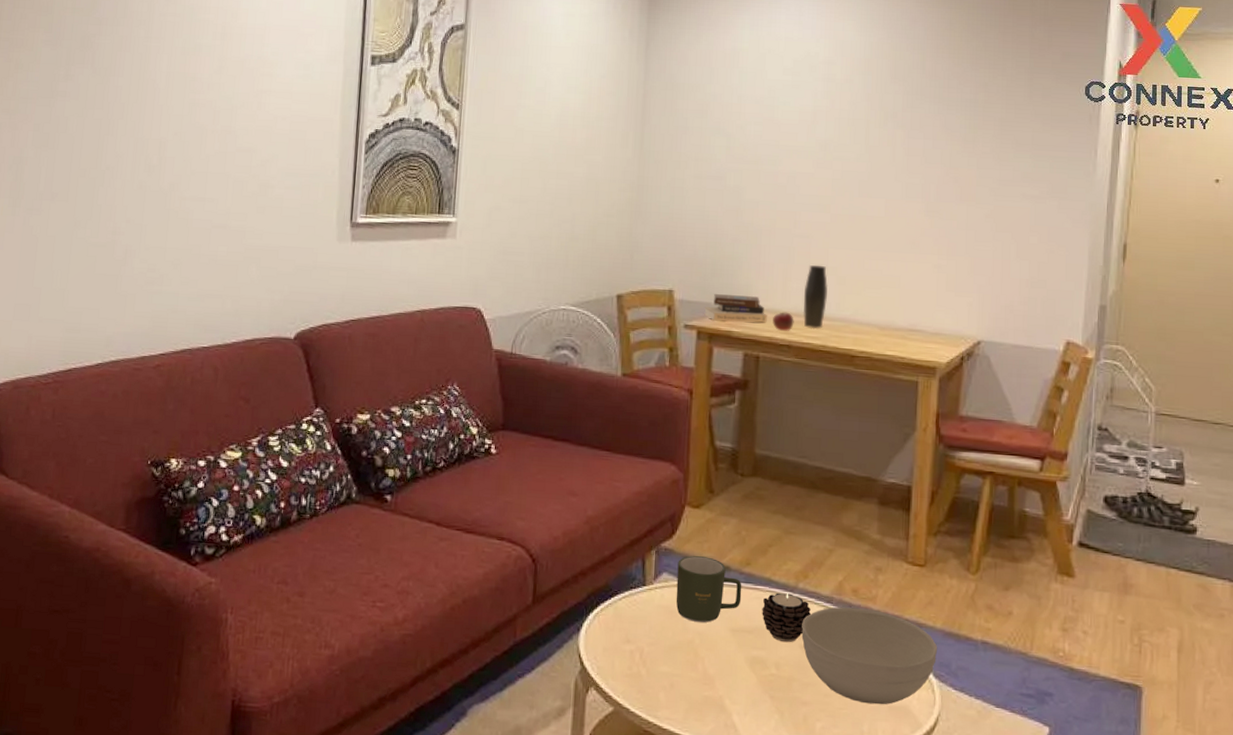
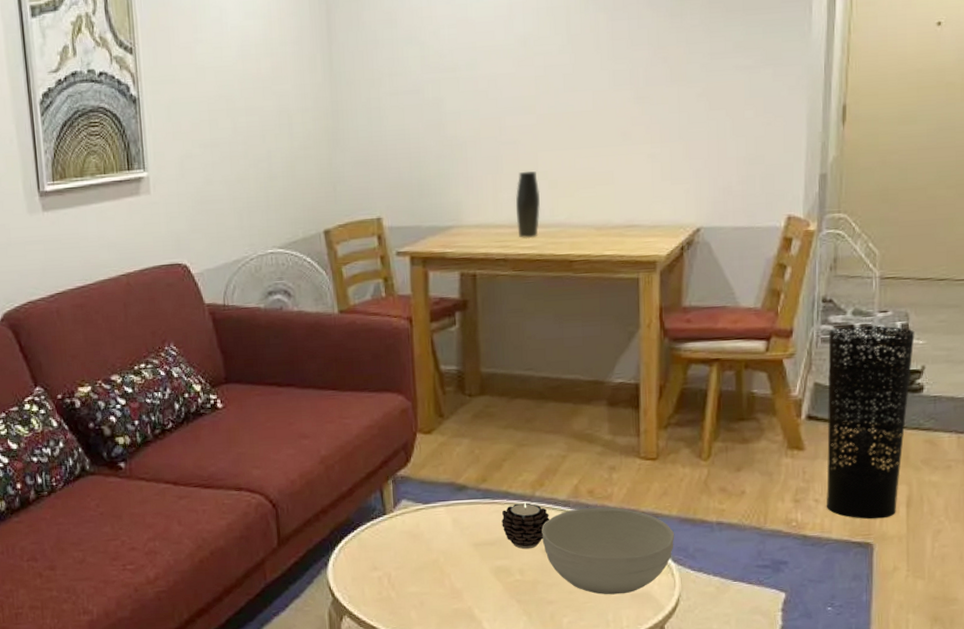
mug: present [676,556,742,623] -> none [415,479,481,542]
books: present [704,294,767,323] -> none [415,213,481,244]
fruit: present [773,312,794,332] -> none [486,225,509,246]
umbrella stand: none [1095,457,1189,661] -> present [826,325,915,519]

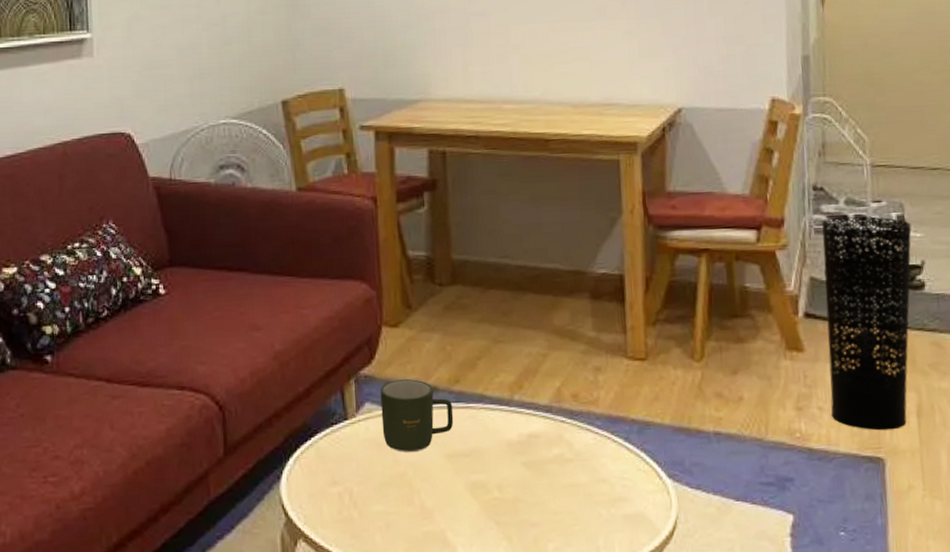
mug: none [415,479,481,542] -> present [380,379,454,452]
candle: present [501,502,549,550] -> none [477,407,530,462]
vase: present [515,171,540,239] -> none [486,44,513,116]
bowl: present [542,507,675,595] -> none [522,413,669,516]

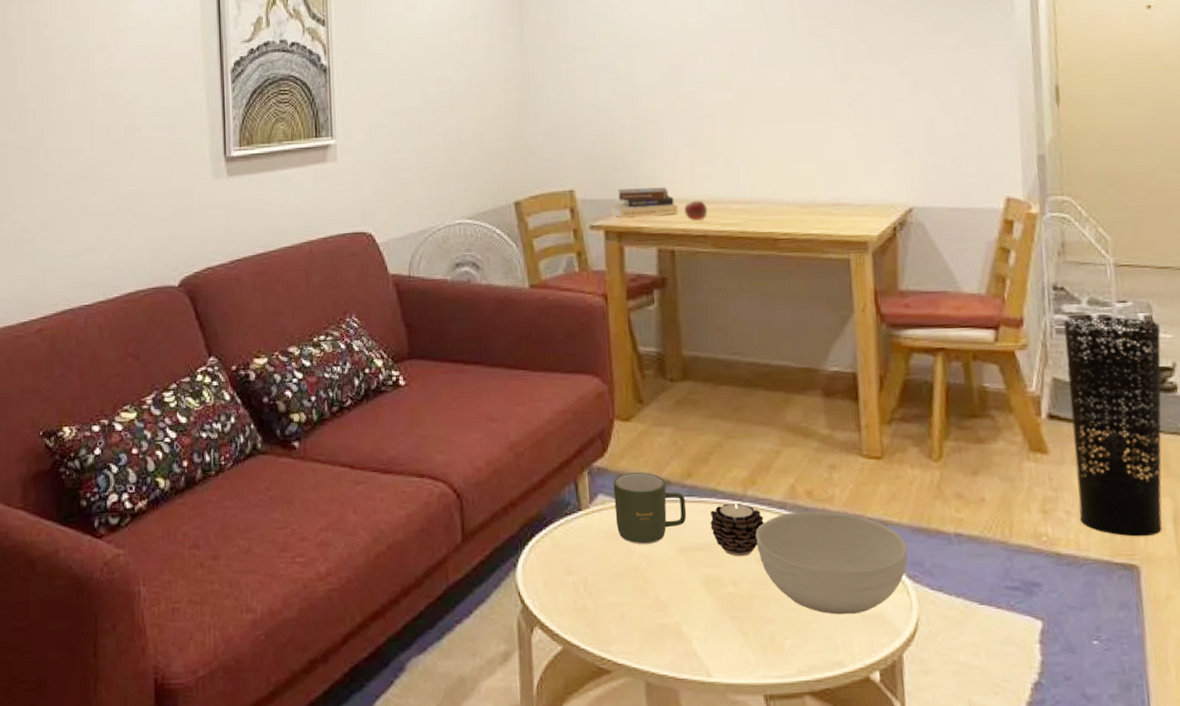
books: none [380,86,450,118] -> present [609,187,678,218]
fruit: none [456,99,480,122] -> present [684,200,708,222]
candle: none [477,407,530,462] -> present [710,502,764,557]
bowl: none [522,413,669,516] -> present [755,511,908,615]

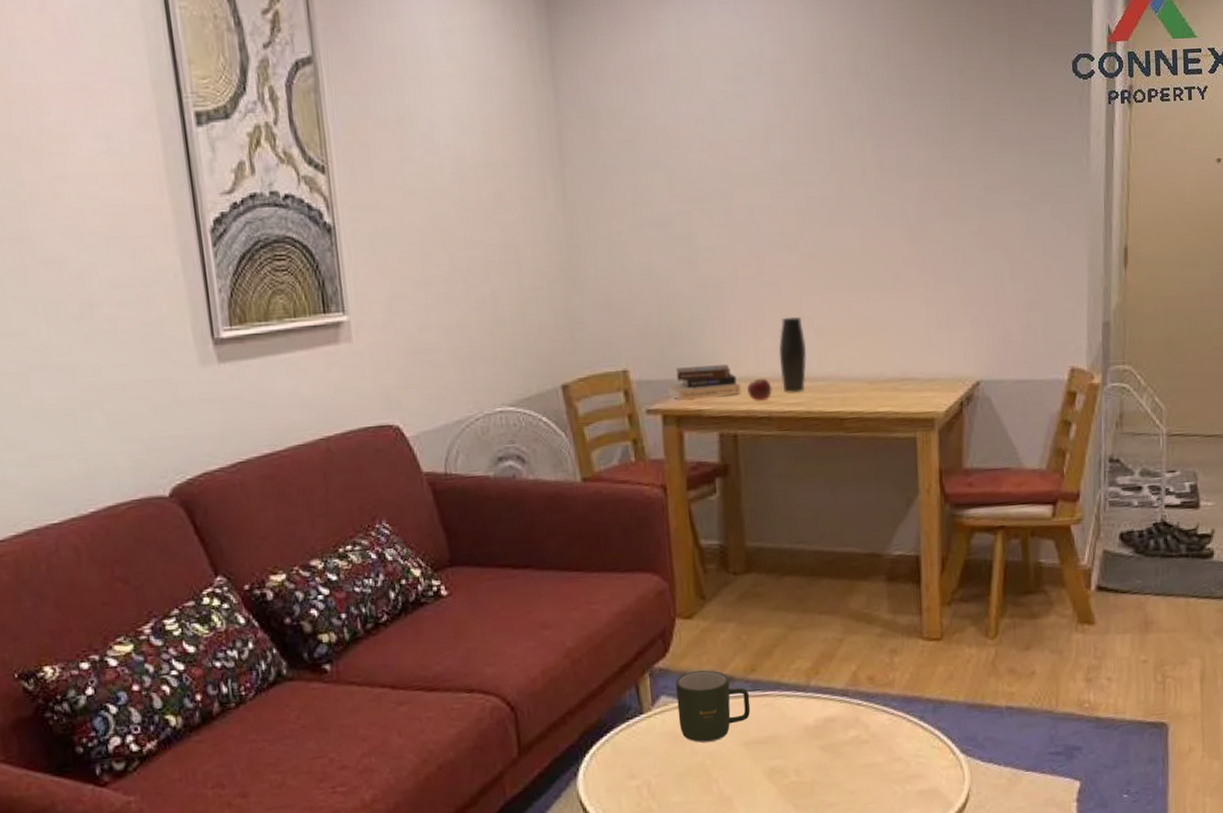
candle: present [710,502,764,557] -> none [774,693,826,747]
vase: none [714,146,740,216] -> present [778,316,806,394]
bowl: present [755,511,908,615] -> none [818,695,963,794]
umbrella stand: present [1063,316,1162,536] -> none [1116,487,1204,697]

